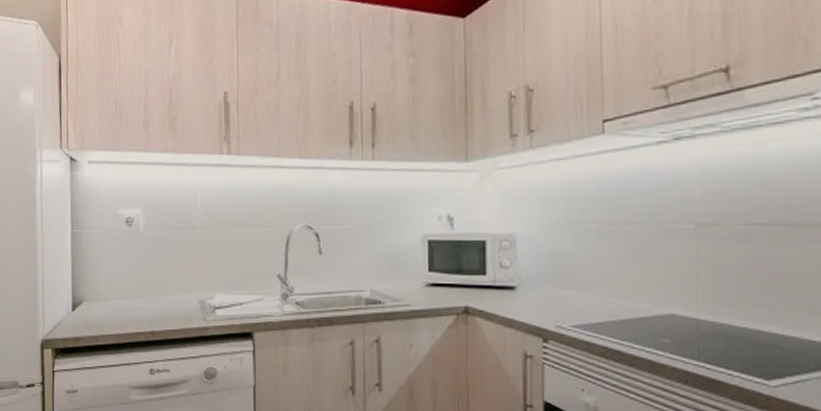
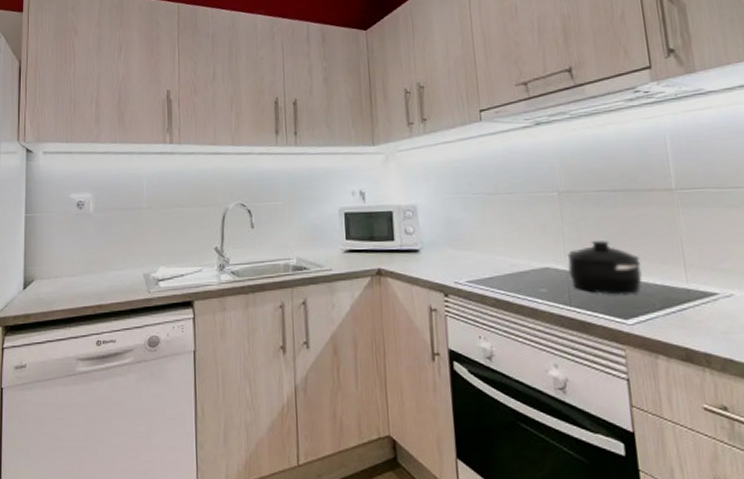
saucepan: none [698,284,795,351] -> present [567,240,642,295]

